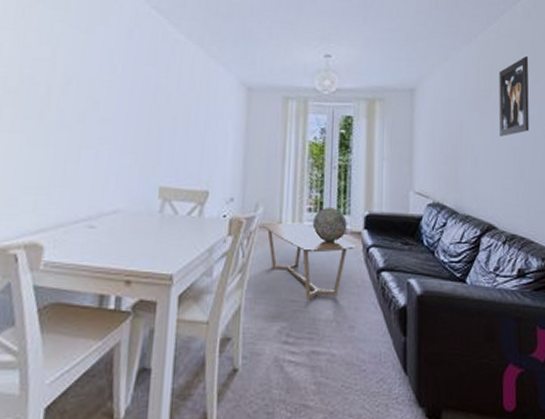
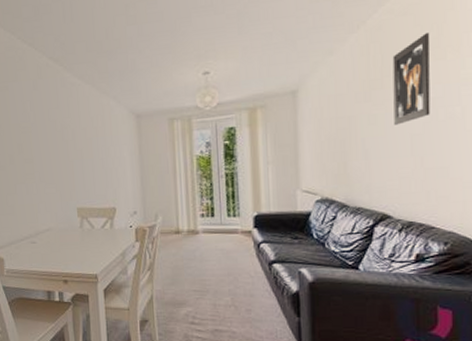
coffee table: present [263,222,355,300] -> none [163,227,247,289]
decorative sphere: present [312,206,347,242] -> none [206,211,238,242]

